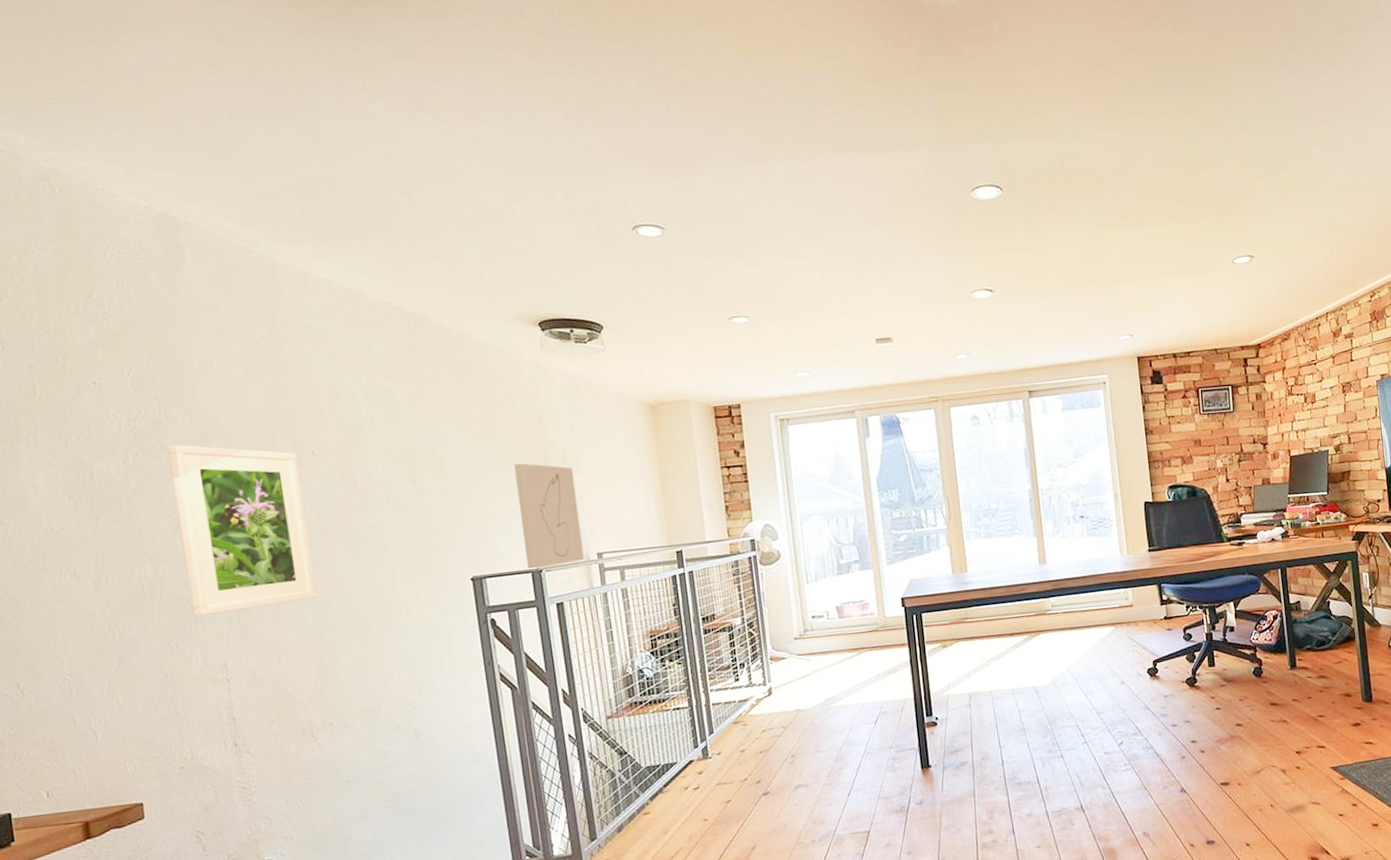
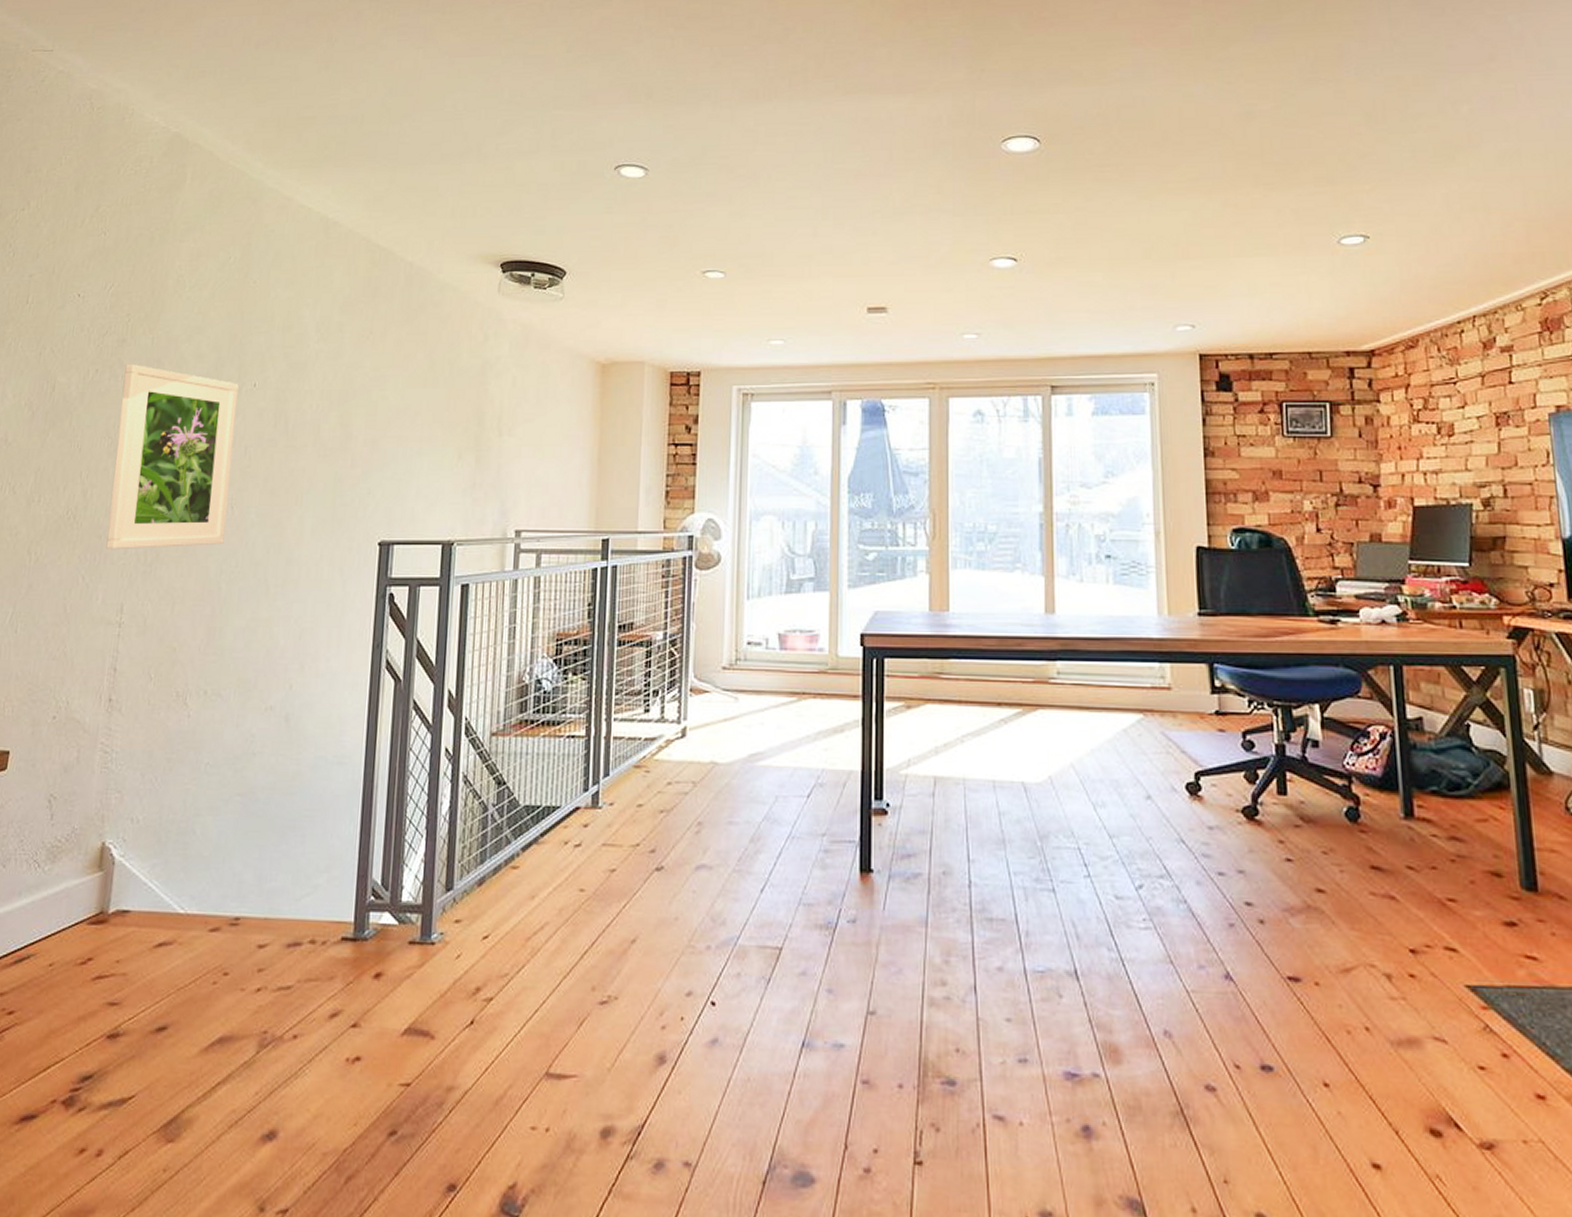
wall art: present [514,463,584,569] -> none [440,417,507,540]

